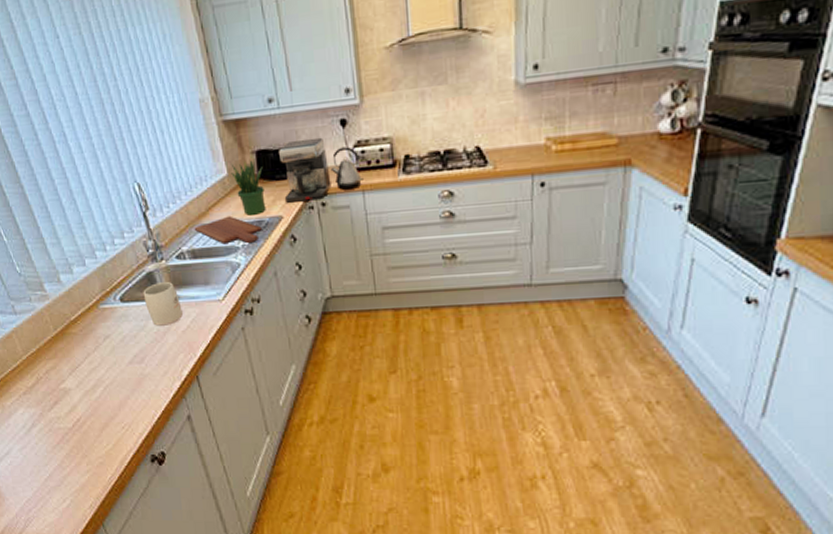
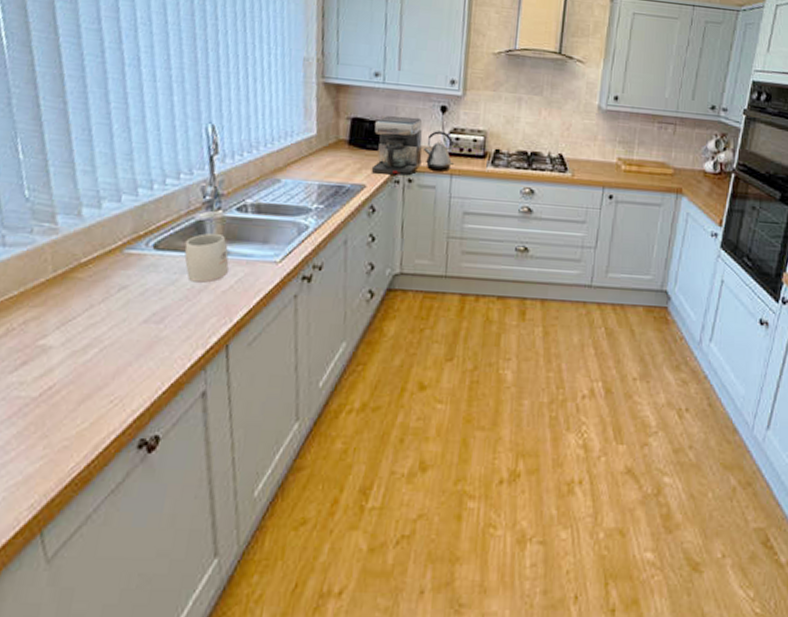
cutting board: present [194,215,262,245] -> none [265,175,341,207]
planter: present [230,158,266,217] -> none [321,124,355,181]

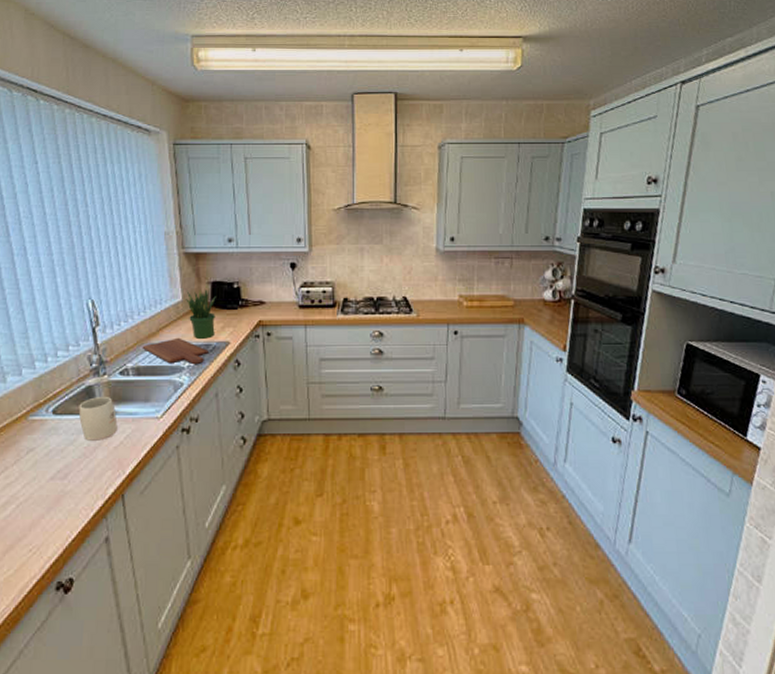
cutting board: none [265,175,341,207] -> present [142,337,209,364]
planter: none [321,124,355,181] -> present [186,288,216,340]
coffee maker: present [371,116,423,176] -> none [233,276,278,332]
kettle: present [423,131,454,172] -> none [278,286,306,323]

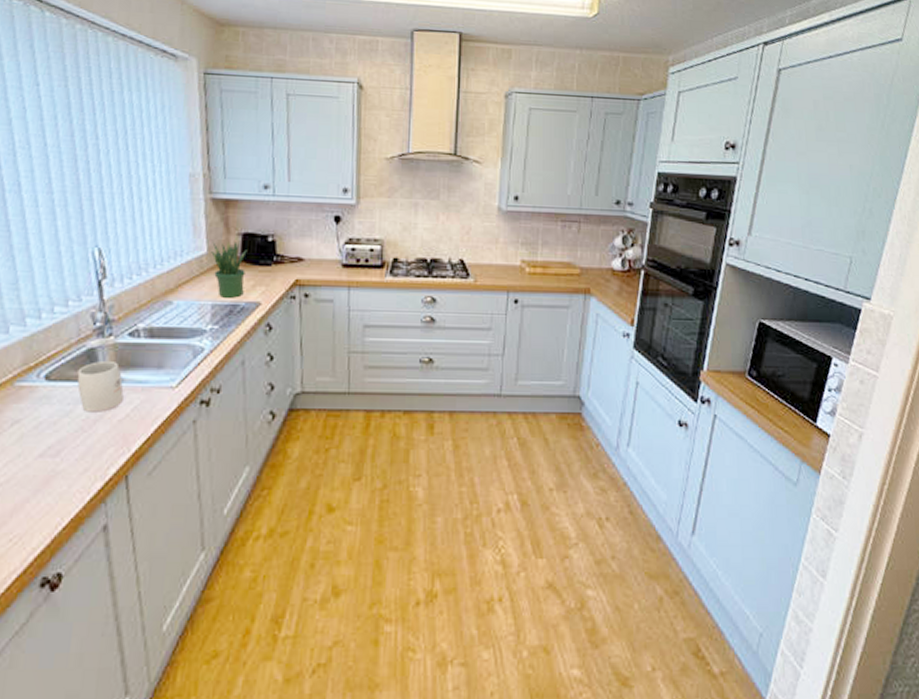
cutting board: present [142,337,209,364] -> none [156,295,236,327]

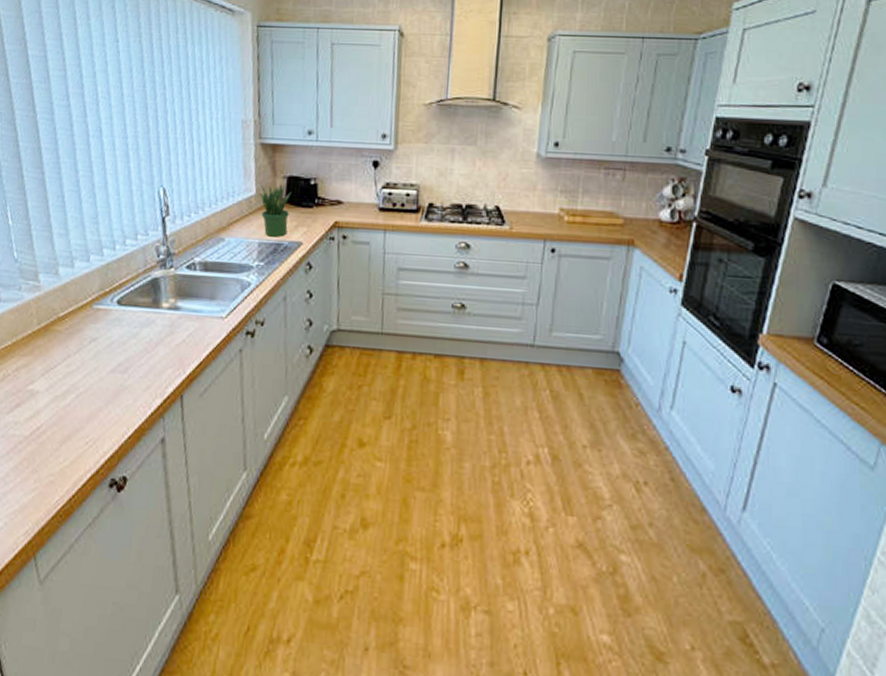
mug: present [77,360,124,412] -> none [143,289,181,336]

